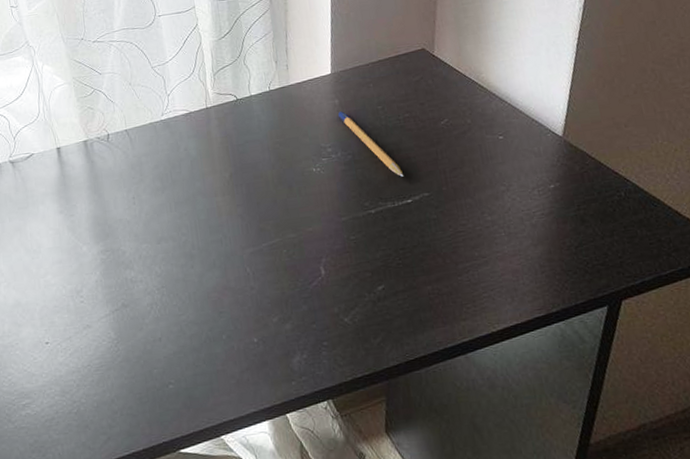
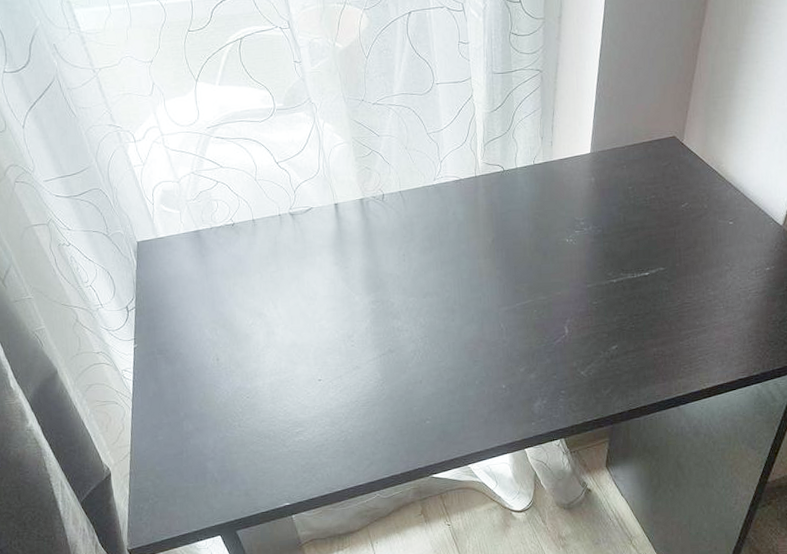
pencil: present [338,111,405,177] -> none [593,189,645,252]

